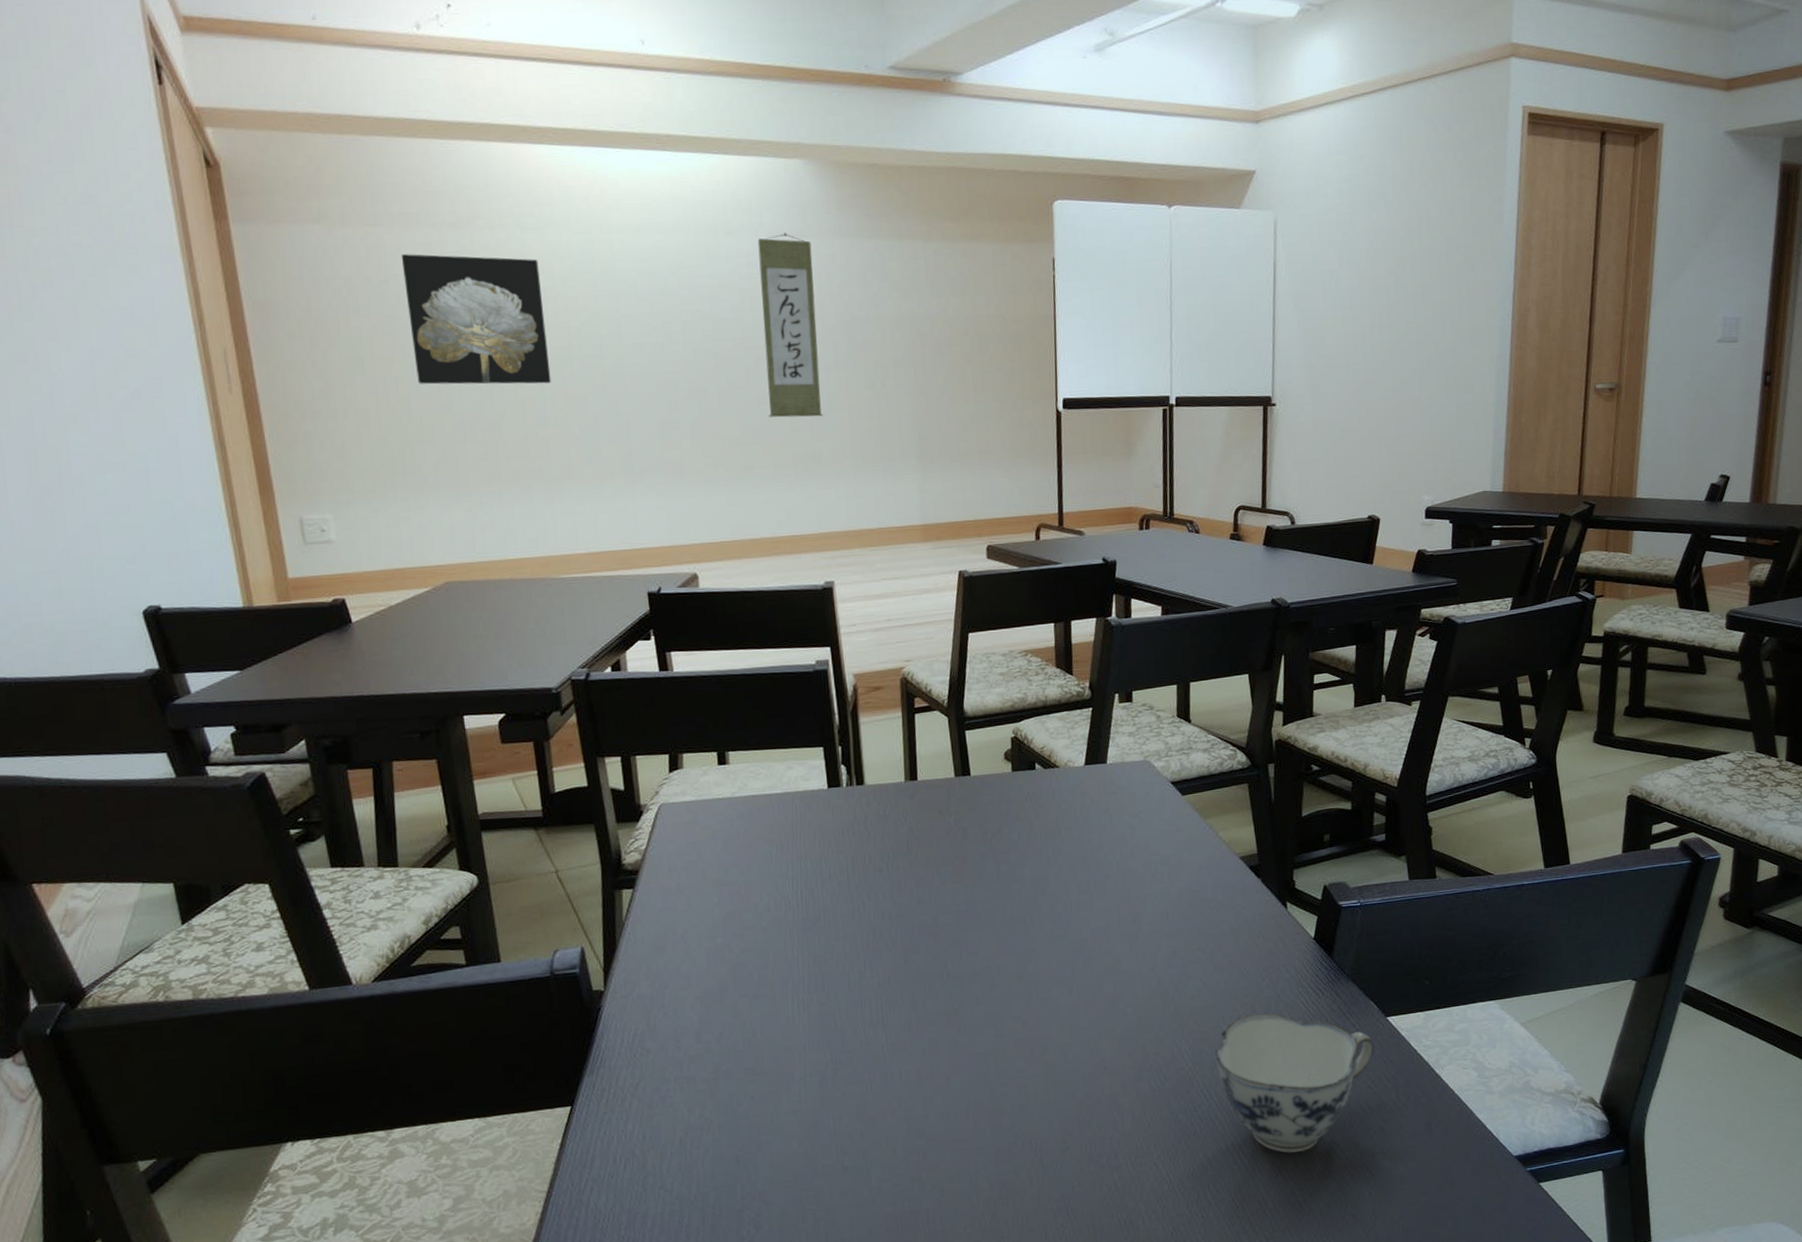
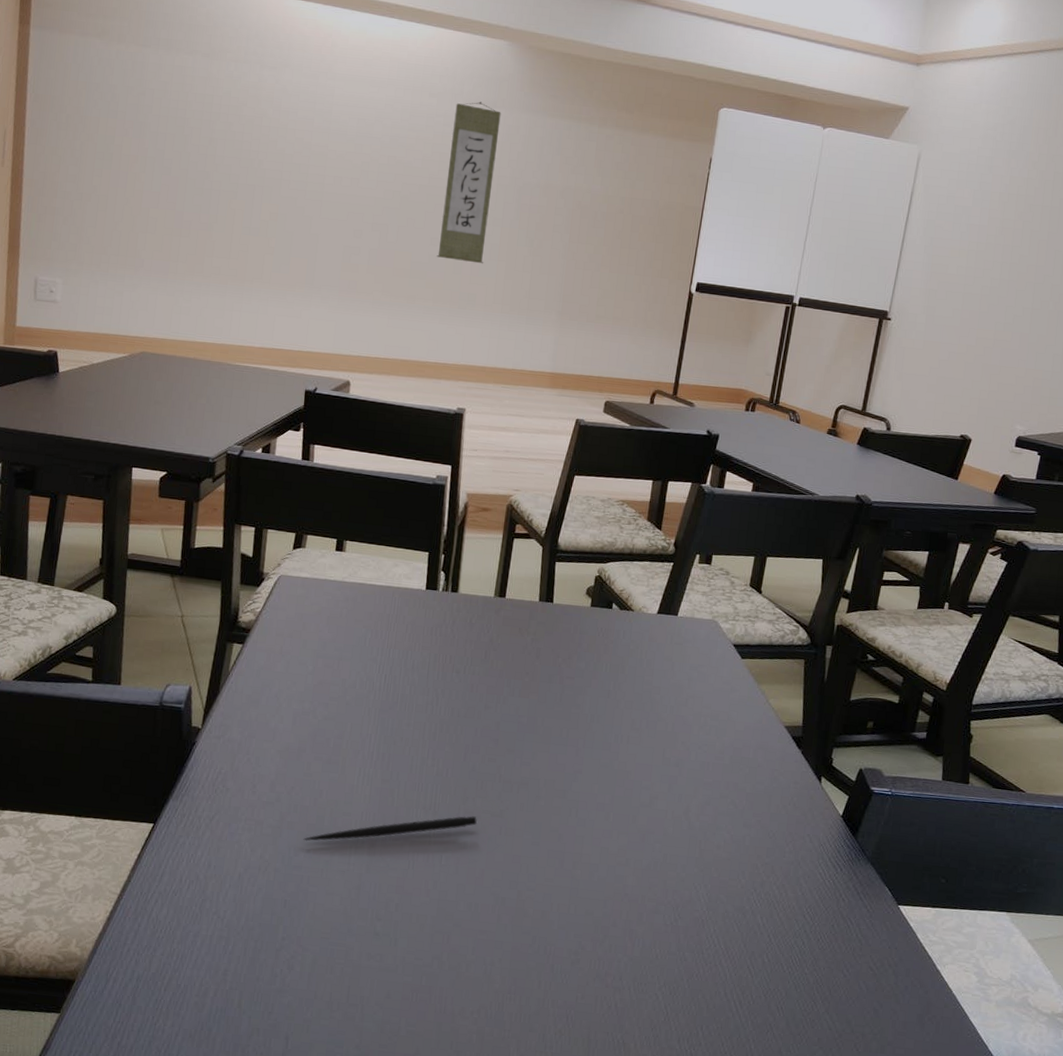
wall art: present [401,254,552,385] -> none [152,73,270,199]
pen: none [744,1021,932,1088] -> present [303,816,477,842]
teacup: present [1215,1013,1375,1153] -> none [729,874,882,1015]

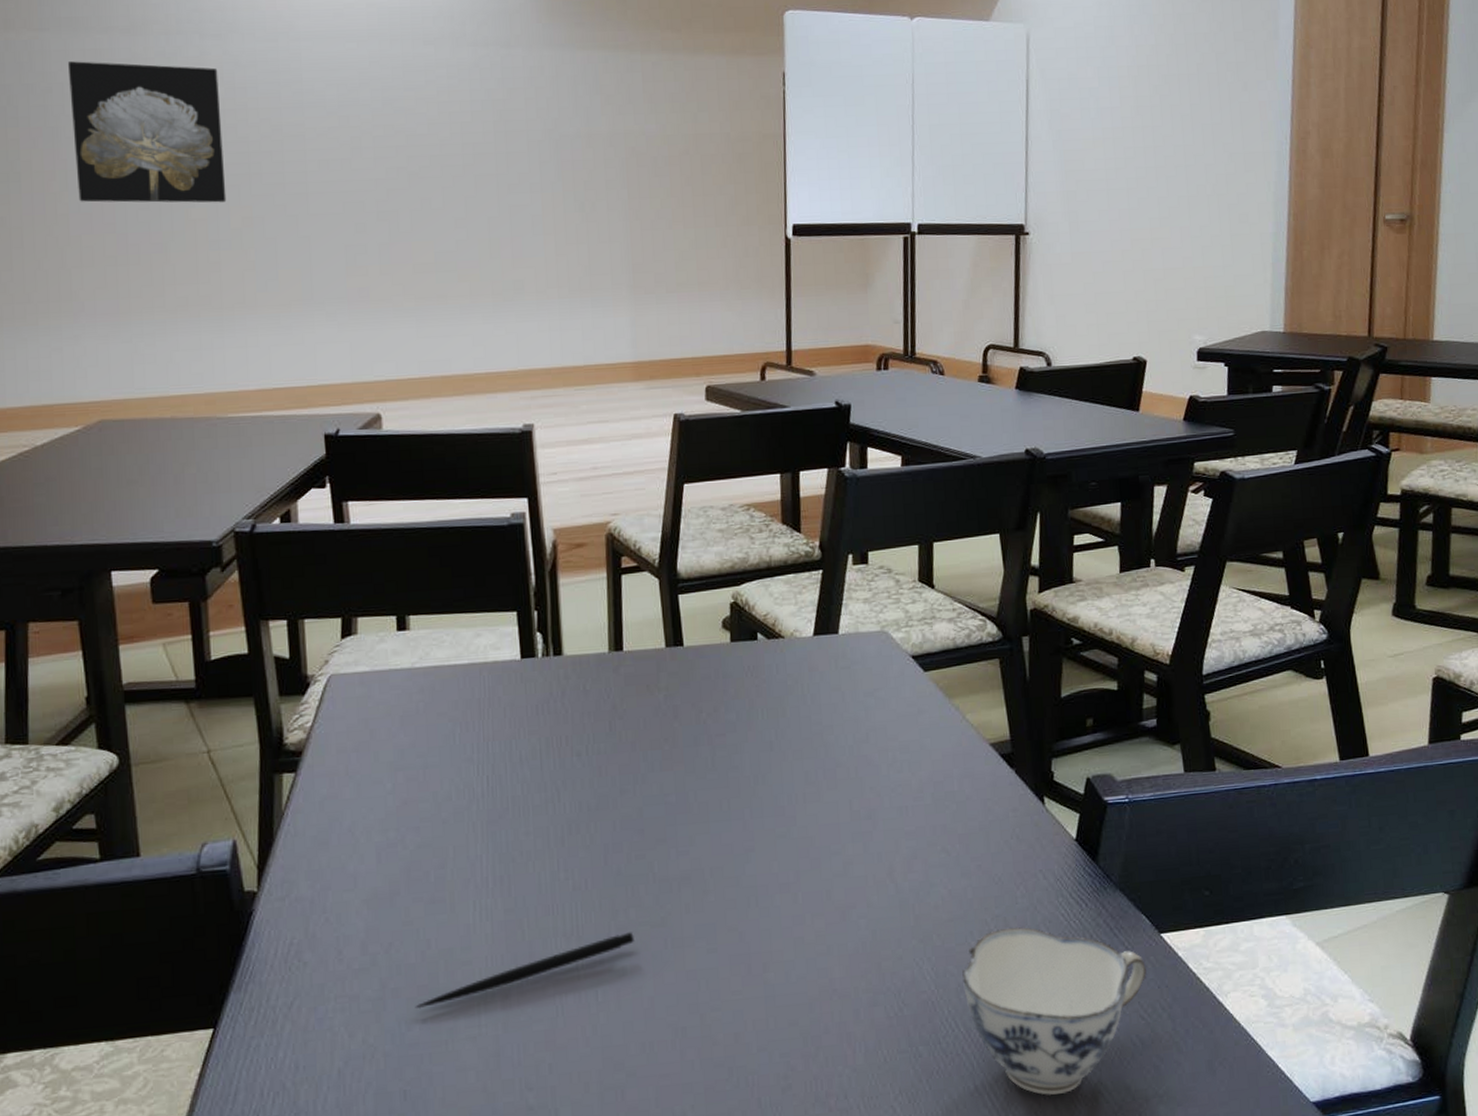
wall art: none [152,73,270,199] -> present [67,61,227,203]
wall scroll: present [436,101,501,264] -> none [459,42,526,242]
teacup: none [729,874,882,1015] -> present [962,927,1148,1095]

